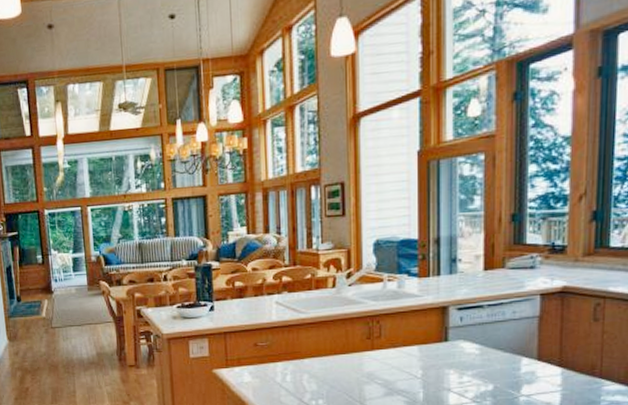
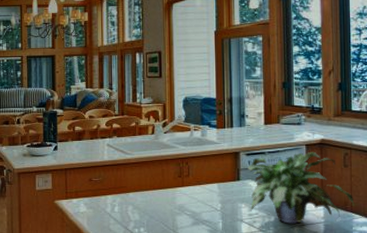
potted plant: none [459,302,606,393] -> present [248,151,355,224]

